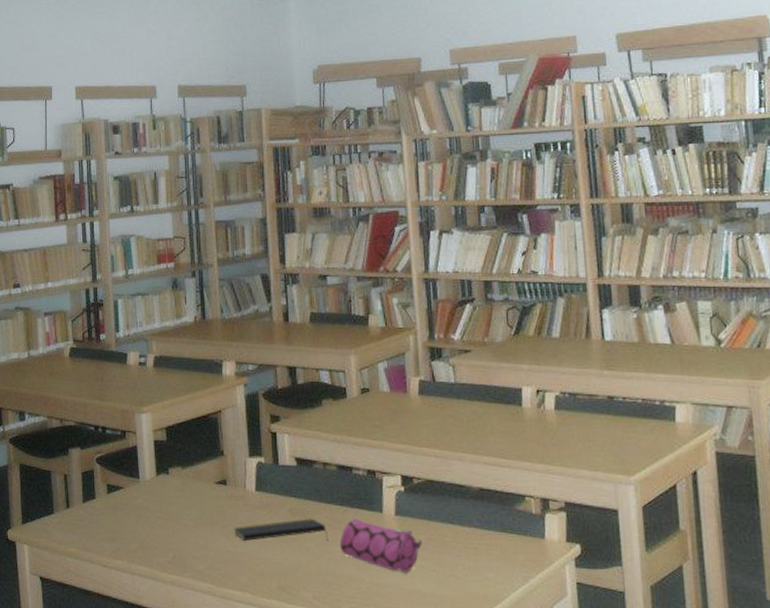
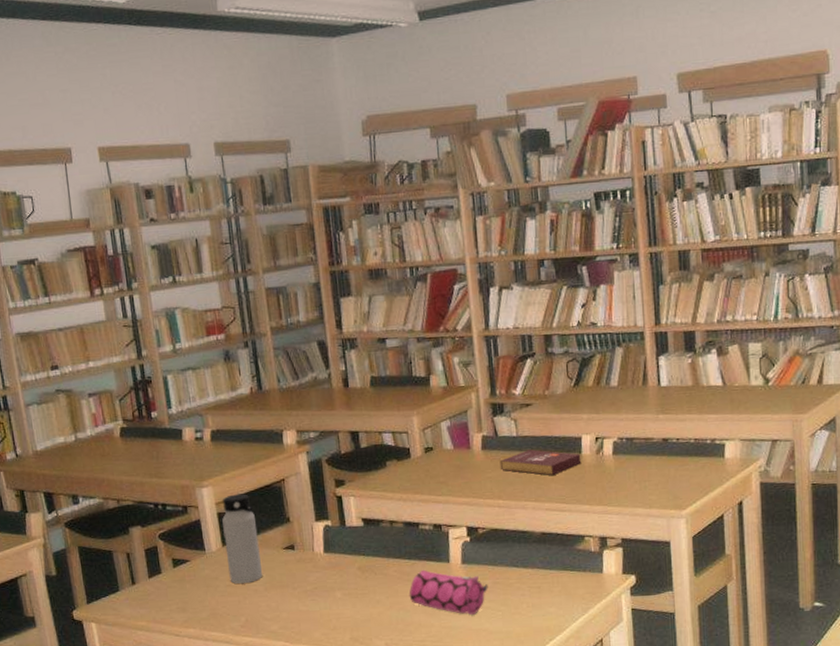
water bottle: none [158,422,194,517] -> present [222,494,263,584]
notepad: present [234,518,329,542] -> none [305,573,398,600]
book: none [437,398,522,427] -> present [500,449,582,475]

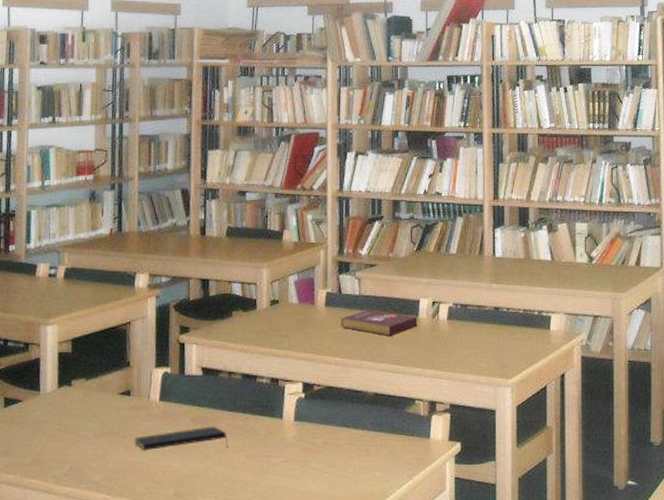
water bottle: present [222,494,263,584] -> none [60,334,96,429]
notepad: none [305,573,398,600] -> present [135,426,228,450]
pencil case: present [409,569,488,615] -> none [238,424,318,475]

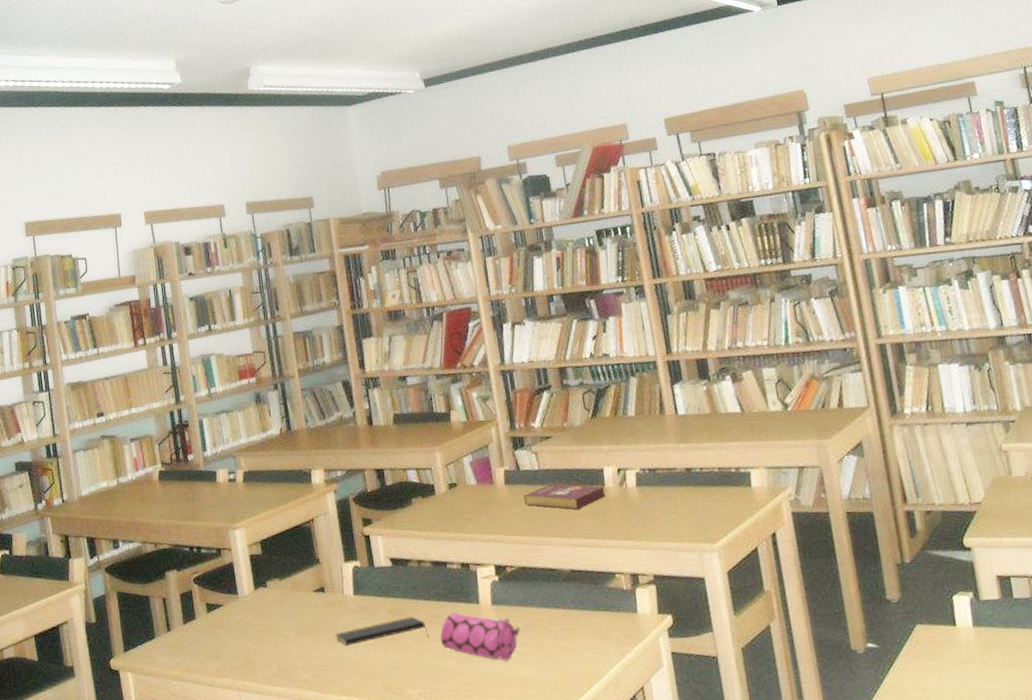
pencil case: none [238,424,318,475] -> present [440,611,520,661]

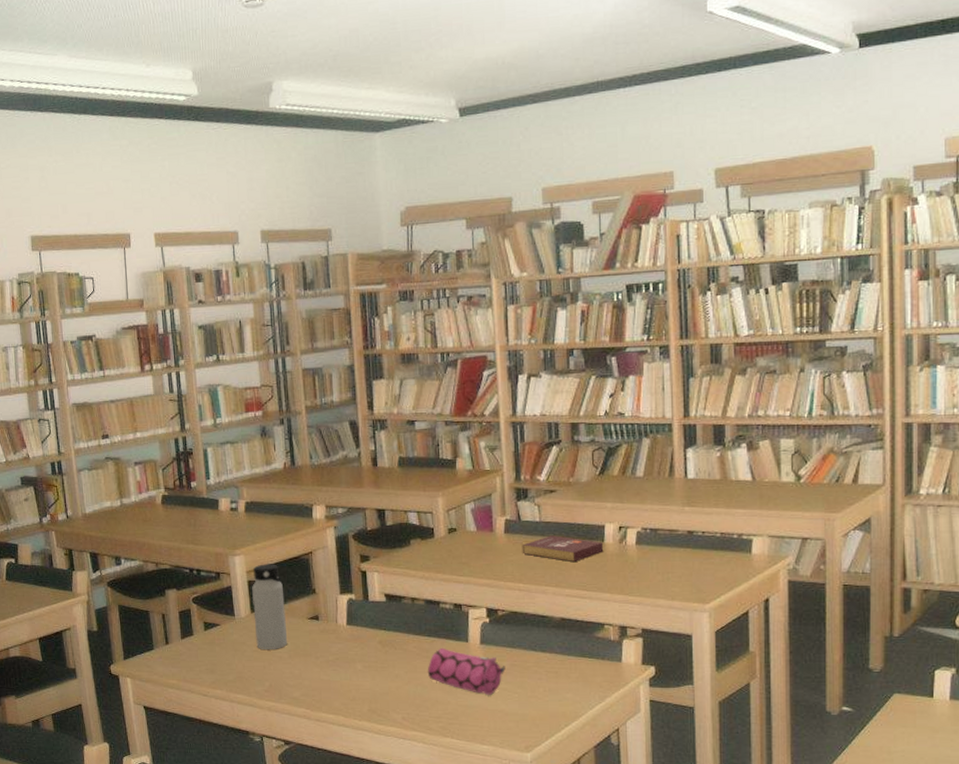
water bottle: none [254,535,294,630] -> present [252,564,288,650]
notepad: present [335,616,429,645] -> none [327,648,417,670]

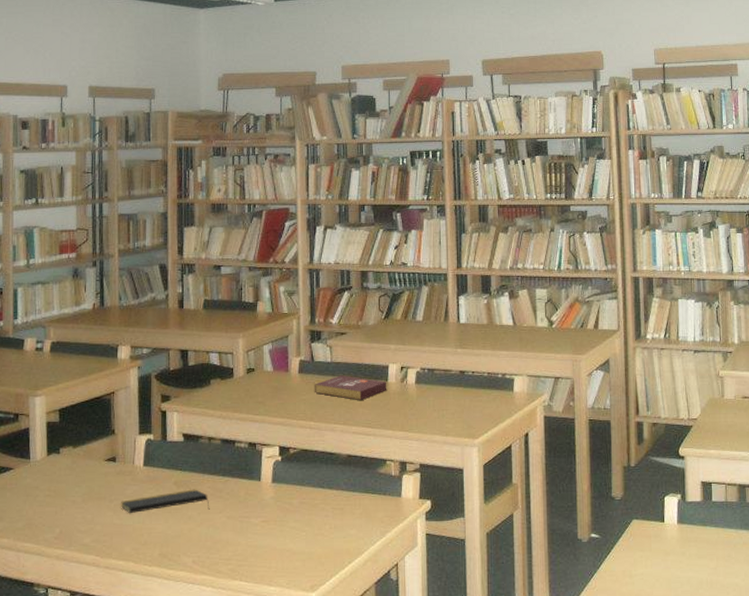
water bottle: present [252,564,288,650] -> none [49,404,83,495]
notepad: none [327,648,417,670] -> present [121,489,210,513]
pencil case: present [427,647,506,695] -> none [219,487,295,534]

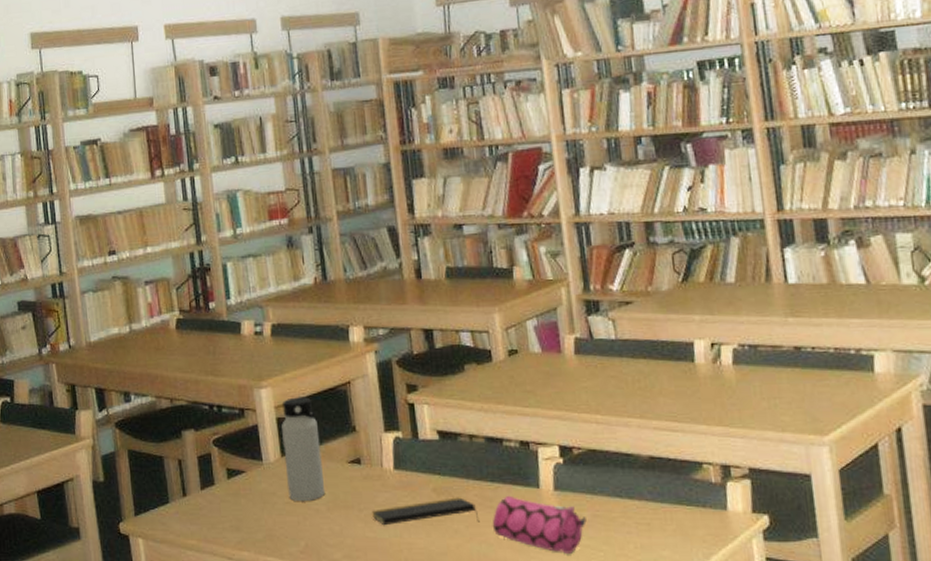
water bottle: none [49,404,83,495] -> present [281,397,326,502]
pencil case: none [219,487,295,534] -> present [492,495,587,554]
book: present [314,375,387,400] -> none [596,355,695,387]

